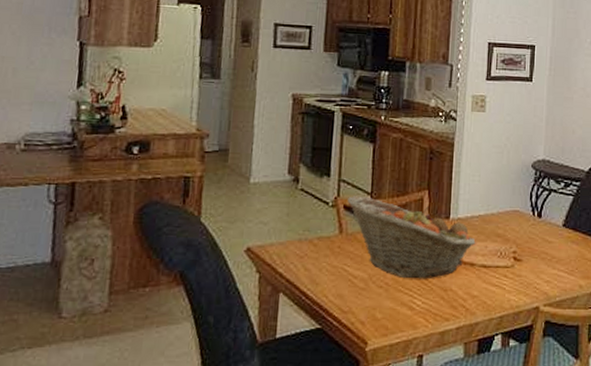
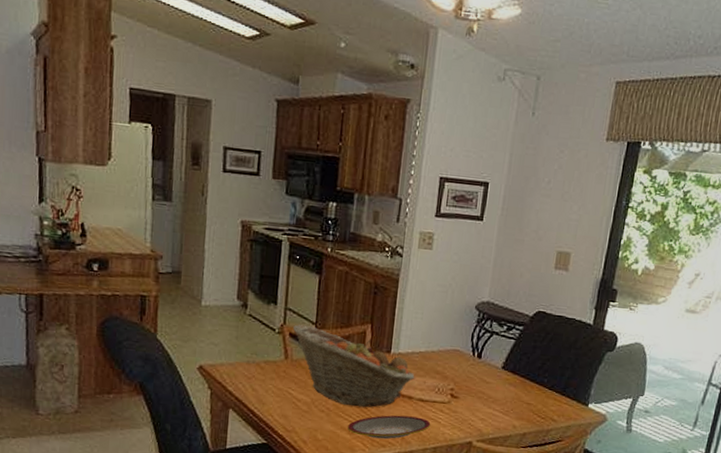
plate: none [408,284,495,312] -> present [348,415,431,439]

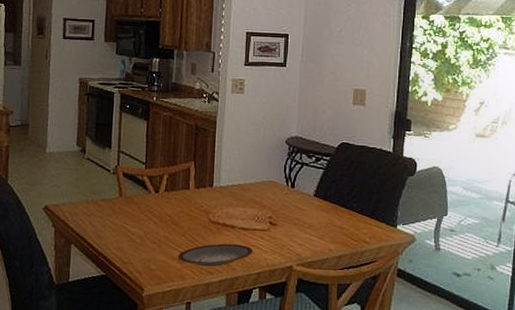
fruit basket: present [293,324,415,408] -> none [126,165,236,238]

